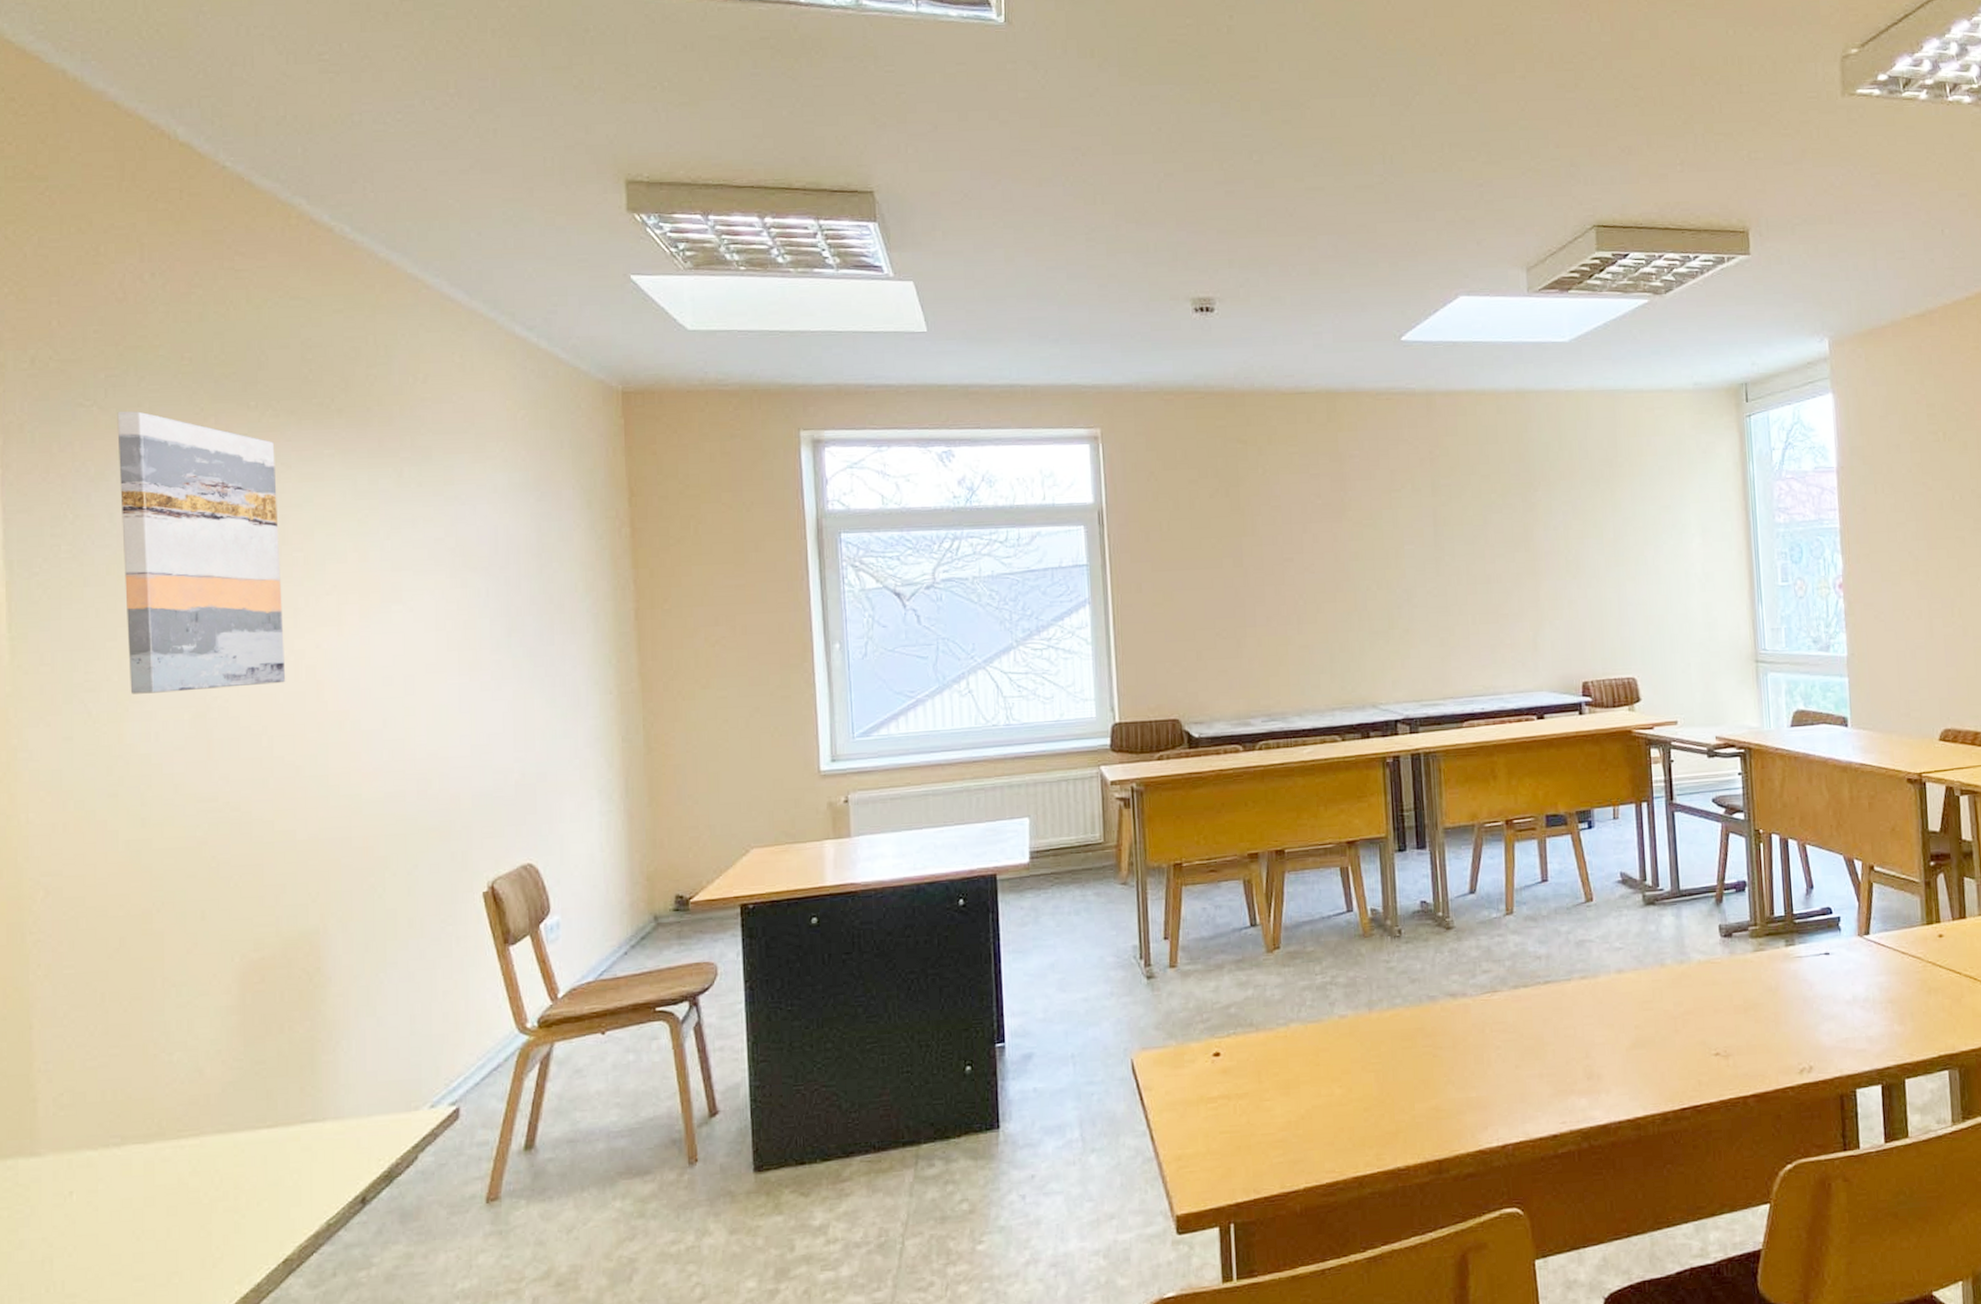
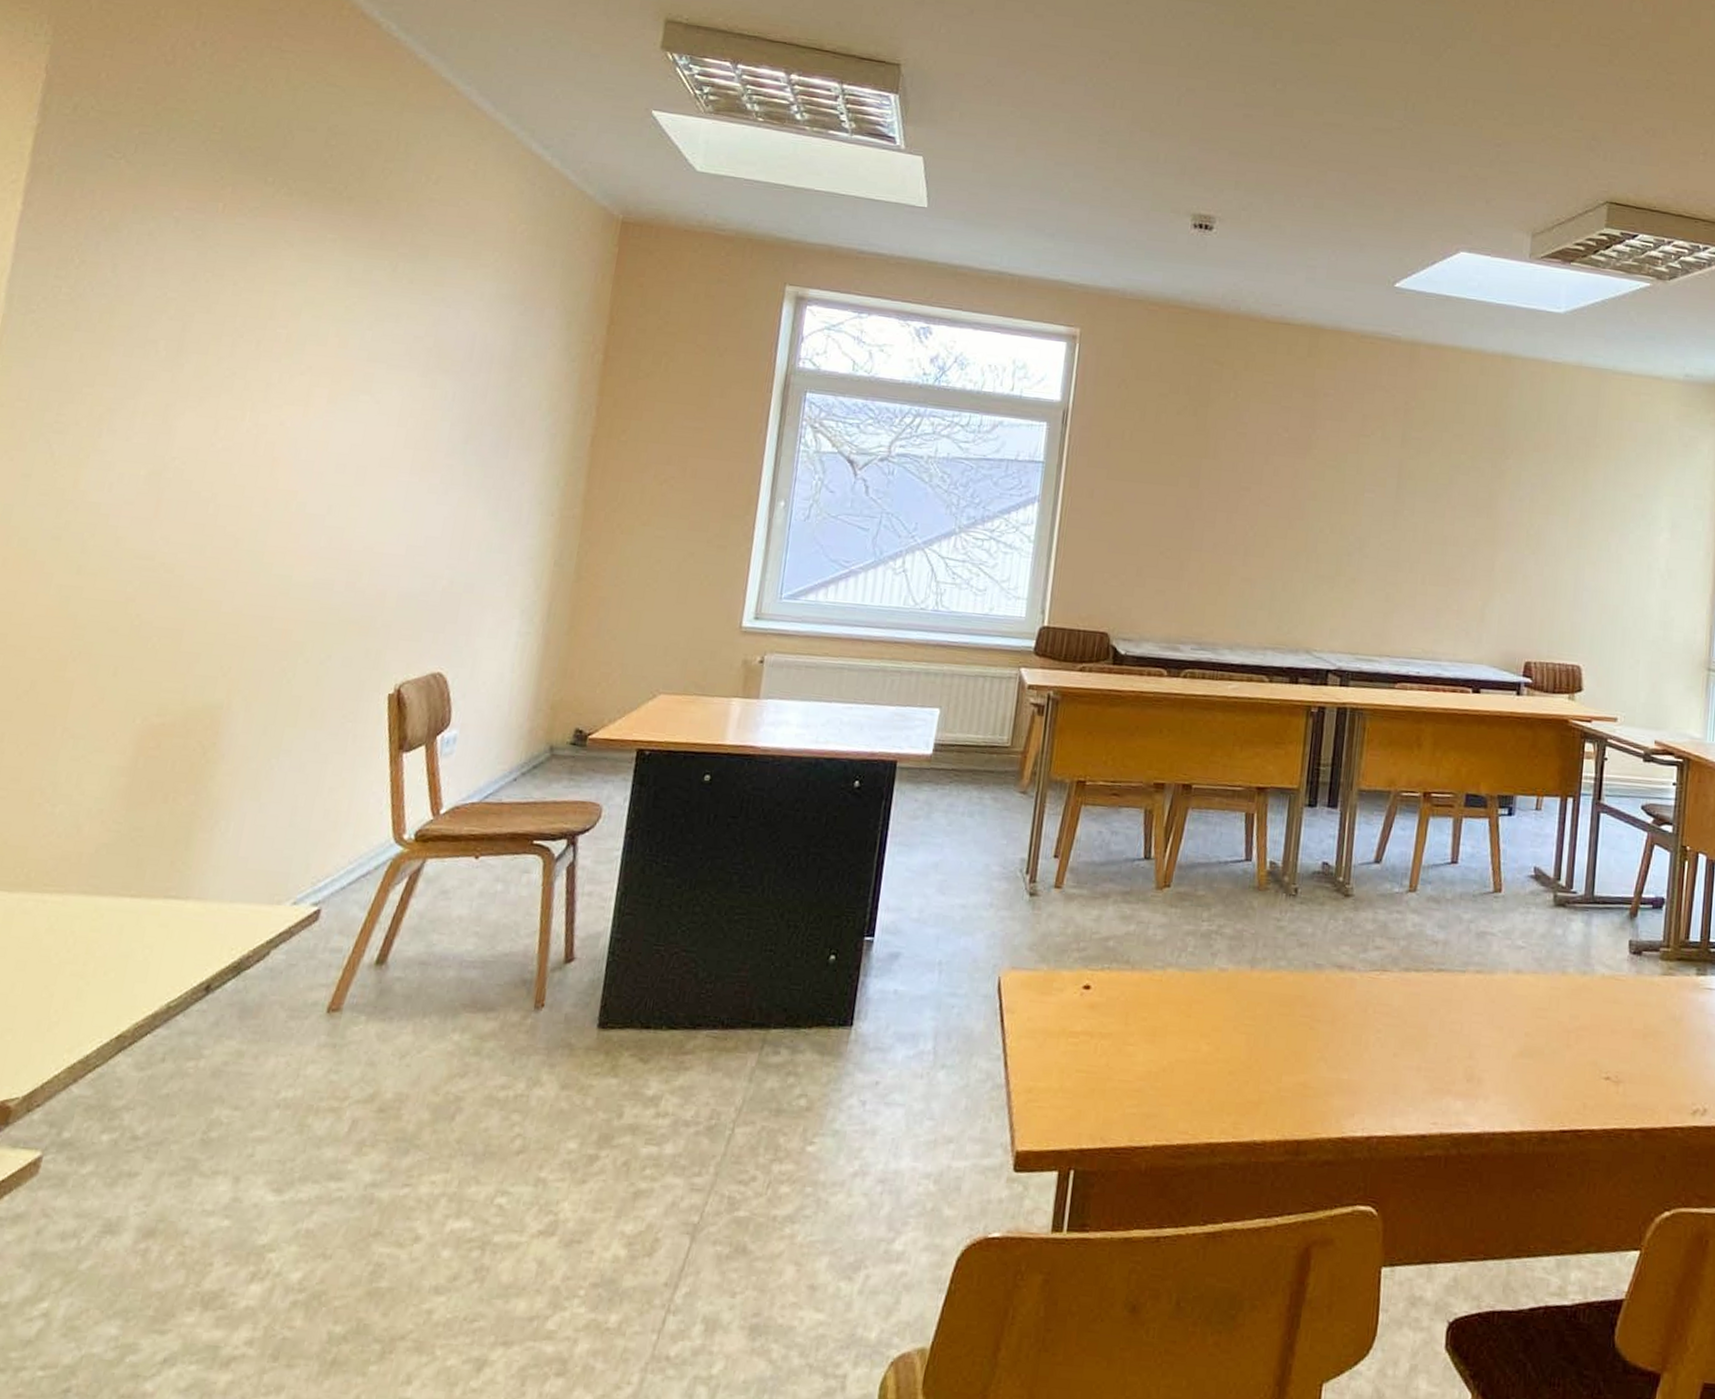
wall art: present [117,411,286,694] -> none [95,167,282,455]

